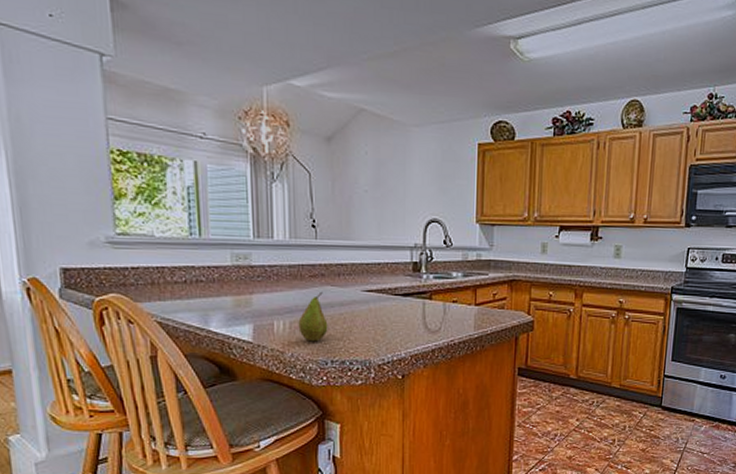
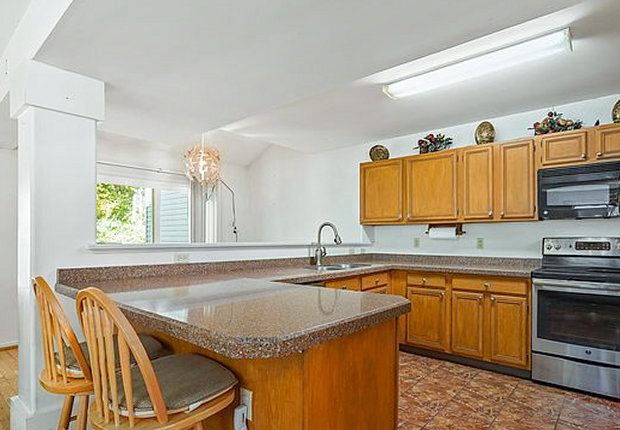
fruit: present [298,291,328,342] -> none [222,282,244,322]

